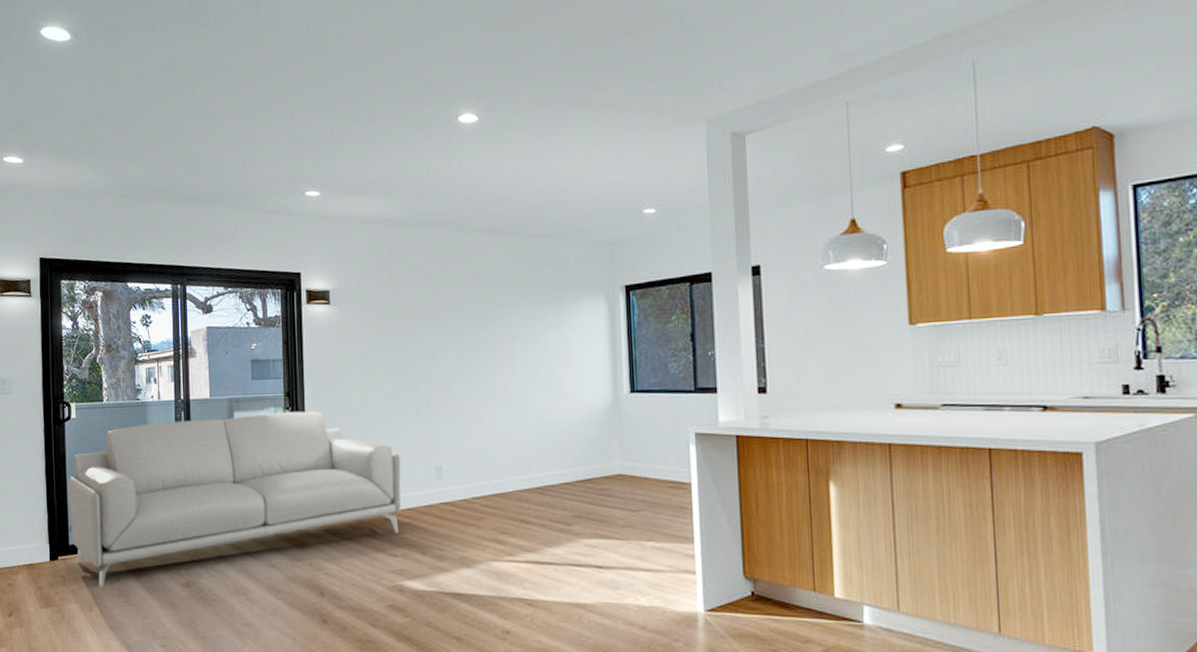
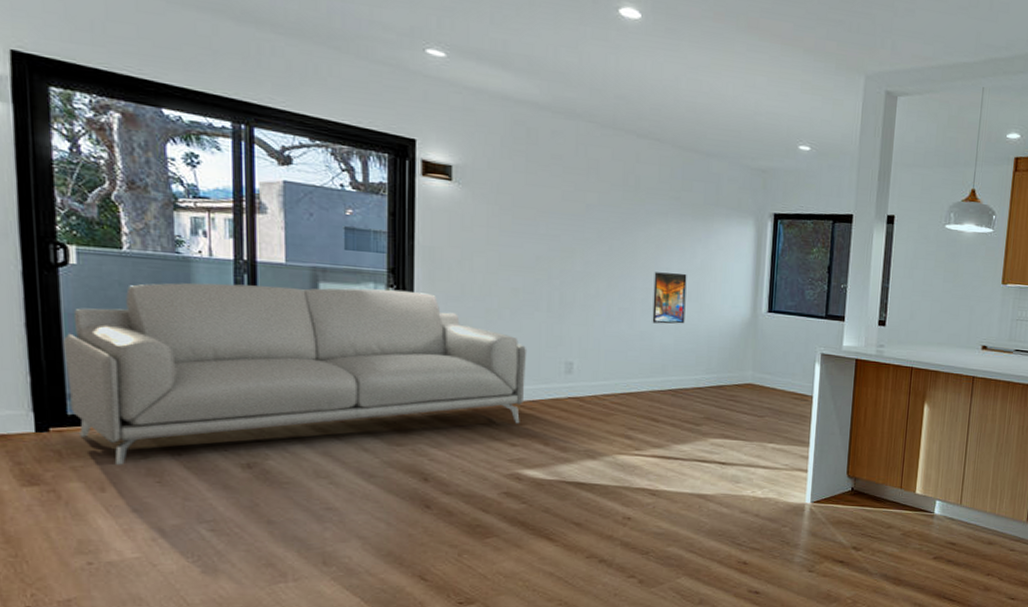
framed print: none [511,362,545,418] -> present [652,272,687,324]

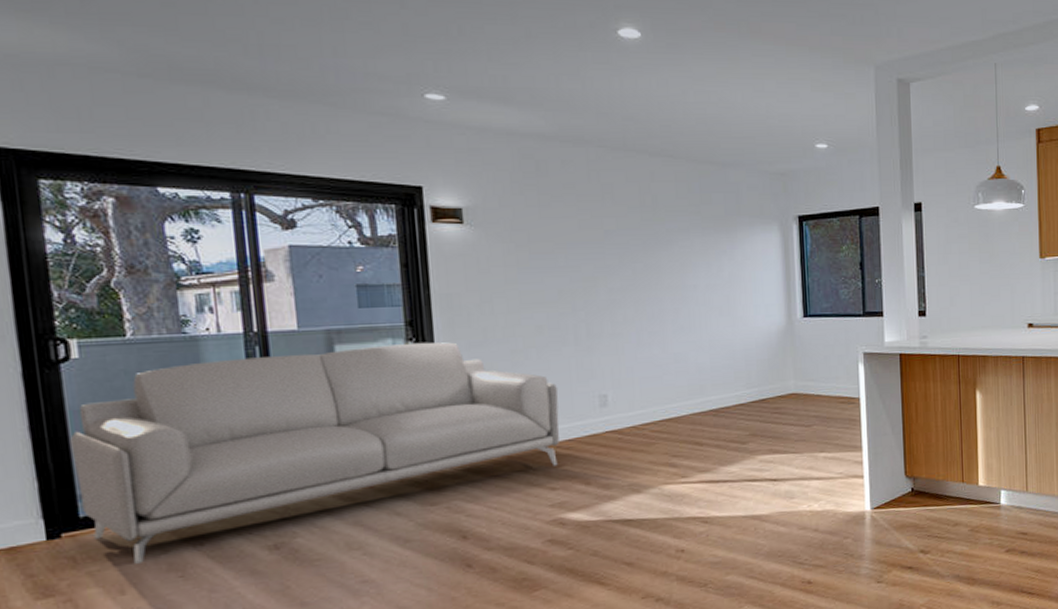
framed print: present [652,272,687,324] -> none [682,288,719,344]

